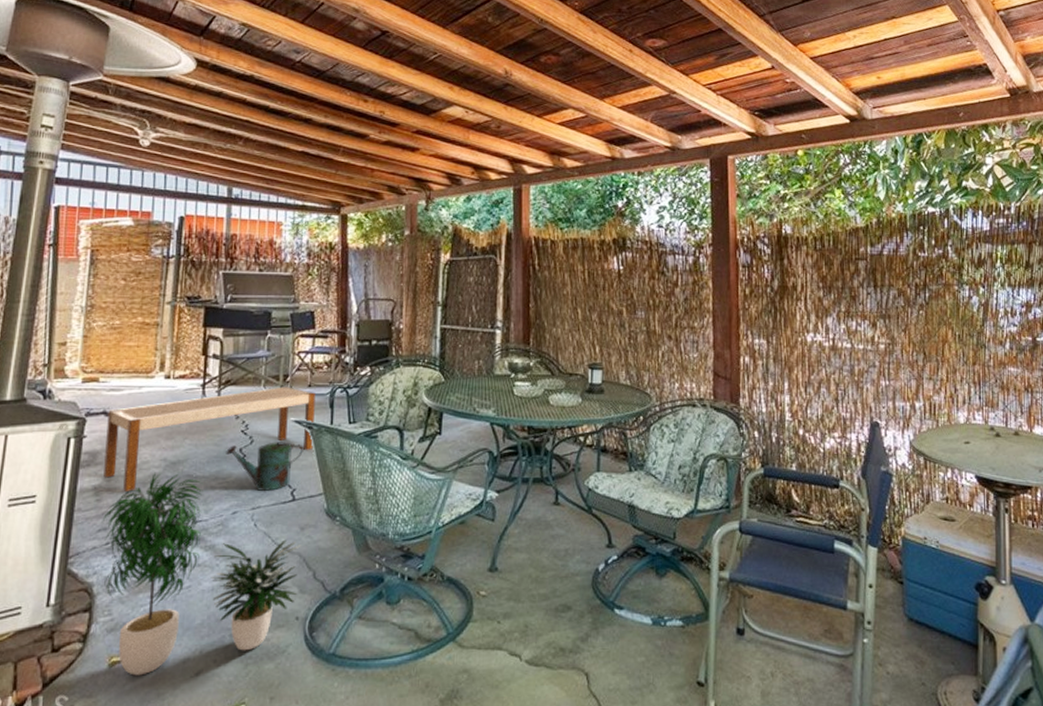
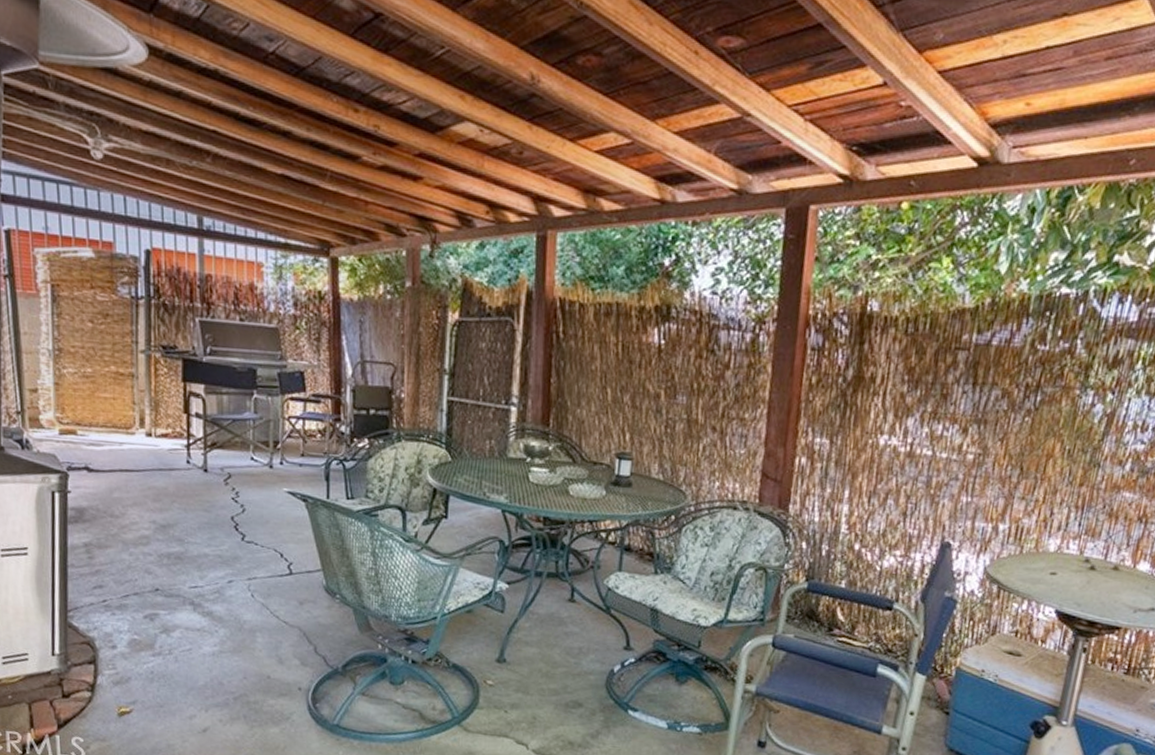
potted plant: present [102,471,301,676] -> none [96,533,301,727]
bench: present [104,386,316,492] -> none [90,453,309,552]
watering can: present [226,442,303,492] -> none [217,512,299,563]

